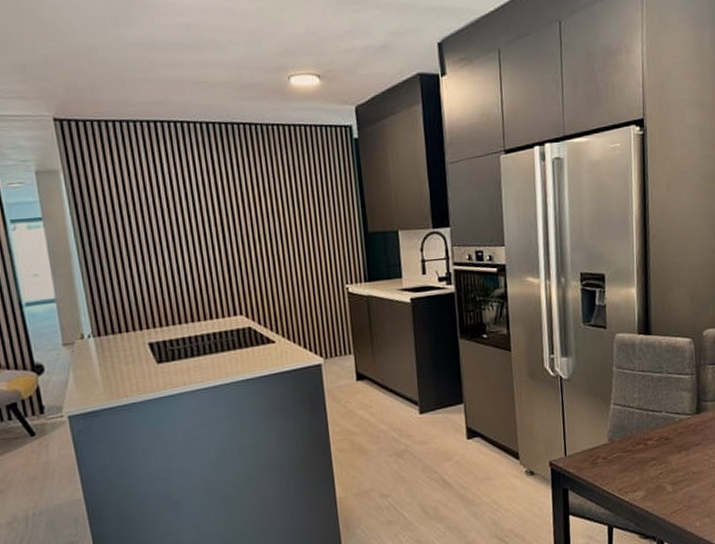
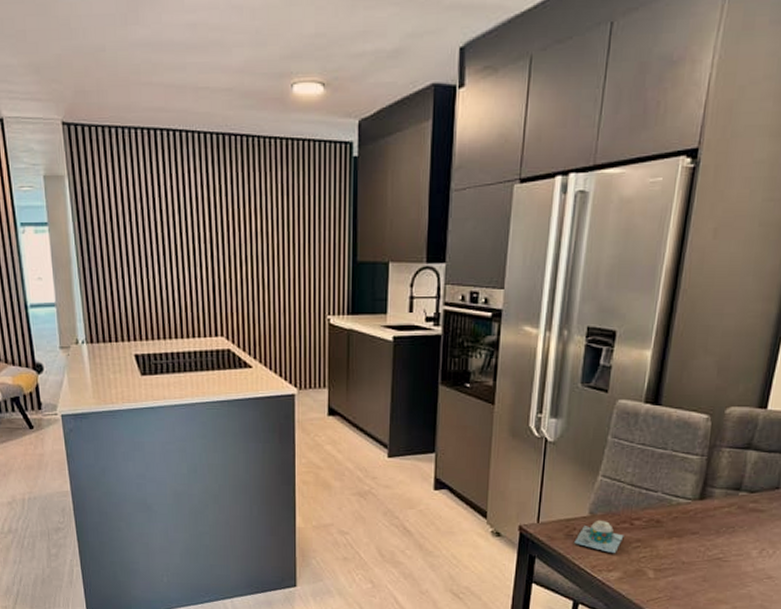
mug: none [600,444,641,474] -> present [574,519,624,553]

